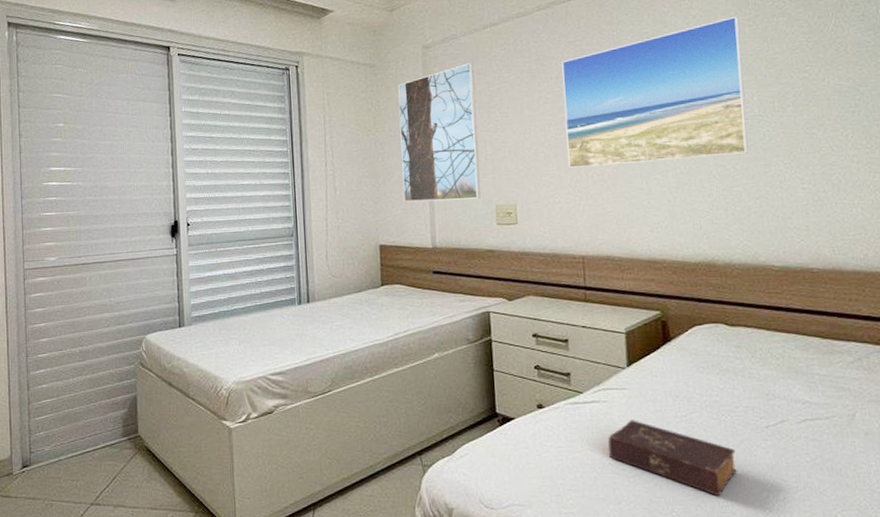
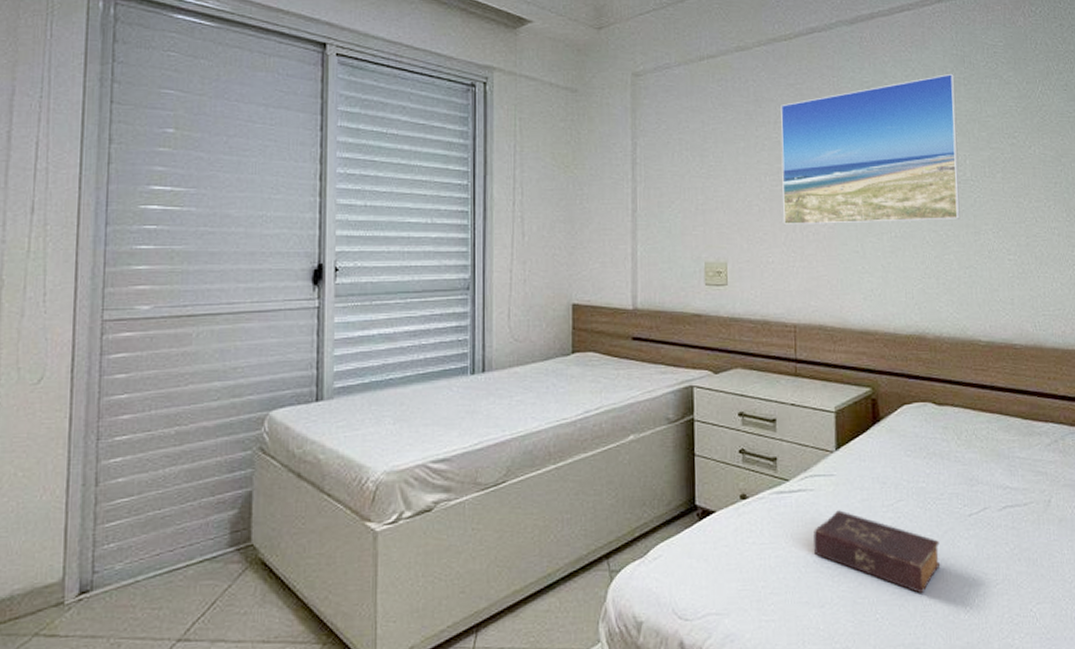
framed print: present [397,63,481,203] -> none [601,98,690,255]

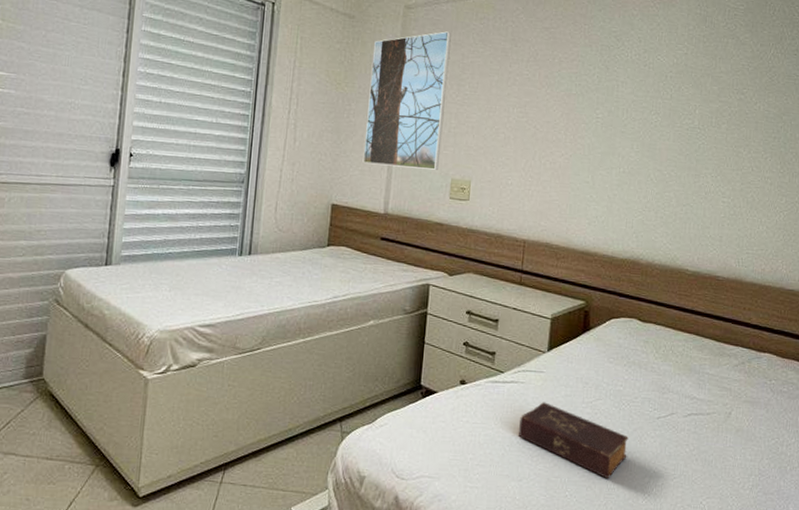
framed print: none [601,98,690,255] -> present [362,31,451,170]
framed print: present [781,73,960,226] -> none [524,30,695,162]

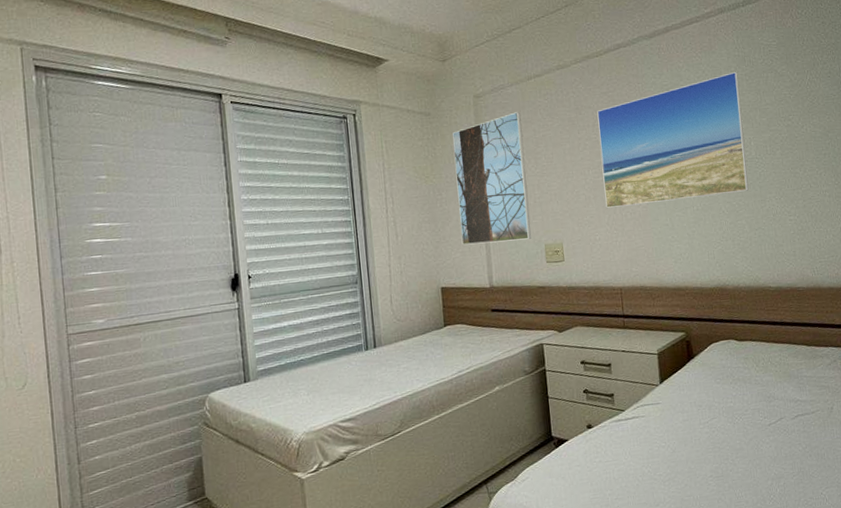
book: present [519,402,629,480] -> none [646,430,749,489]
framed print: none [524,30,695,162] -> present [597,71,749,209]

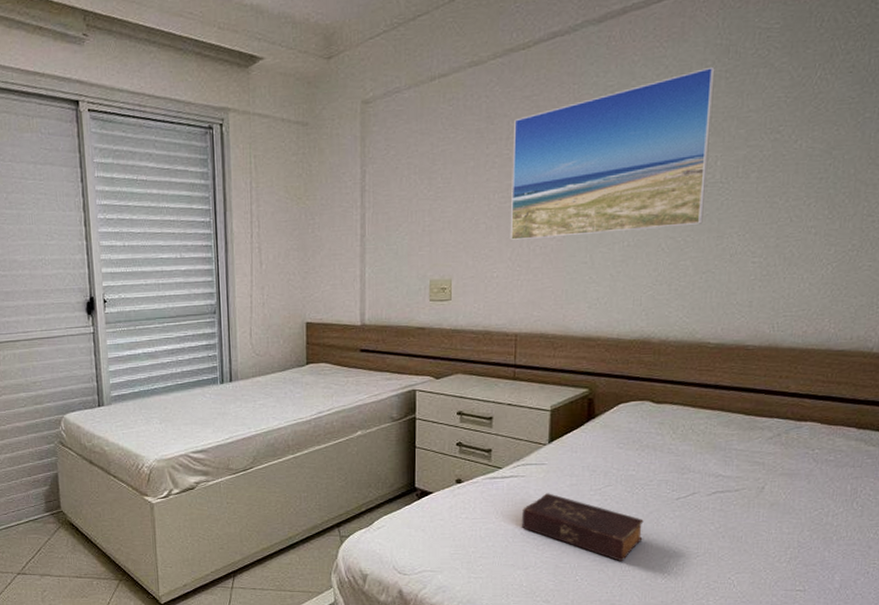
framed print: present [452,112,531,246] -> none [332,121,417,278]
book: none [646,430,749,489] -> present [522,493,644,562]

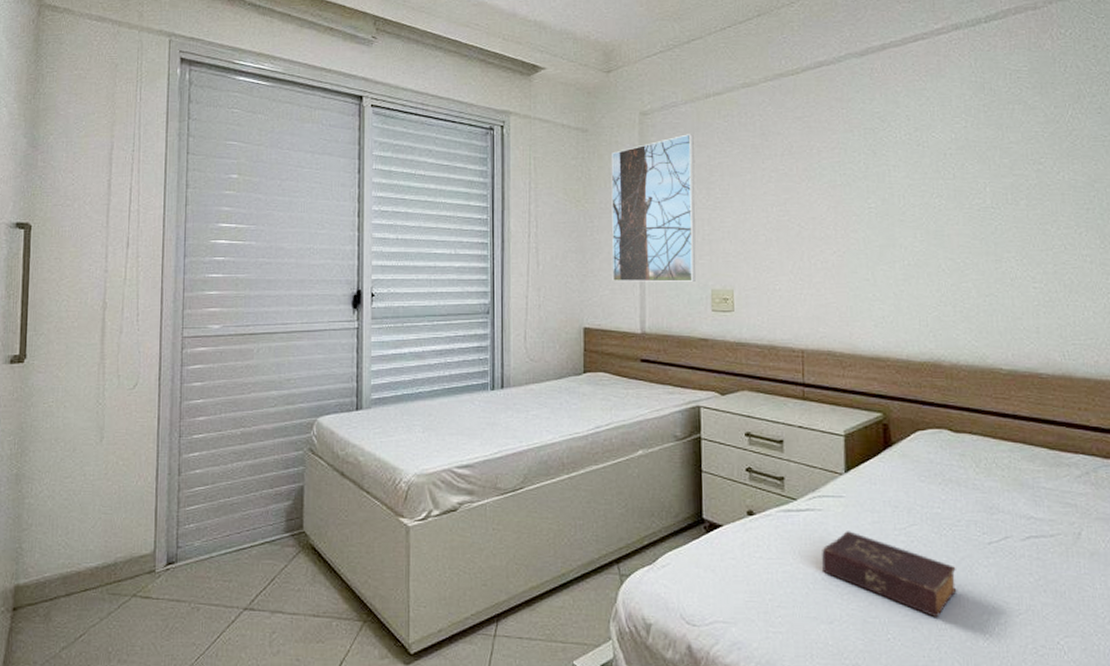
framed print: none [332,121,417,278] -> present [611,134,696,282]
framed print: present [509,66,715,241] -> none [788,100,980,254]

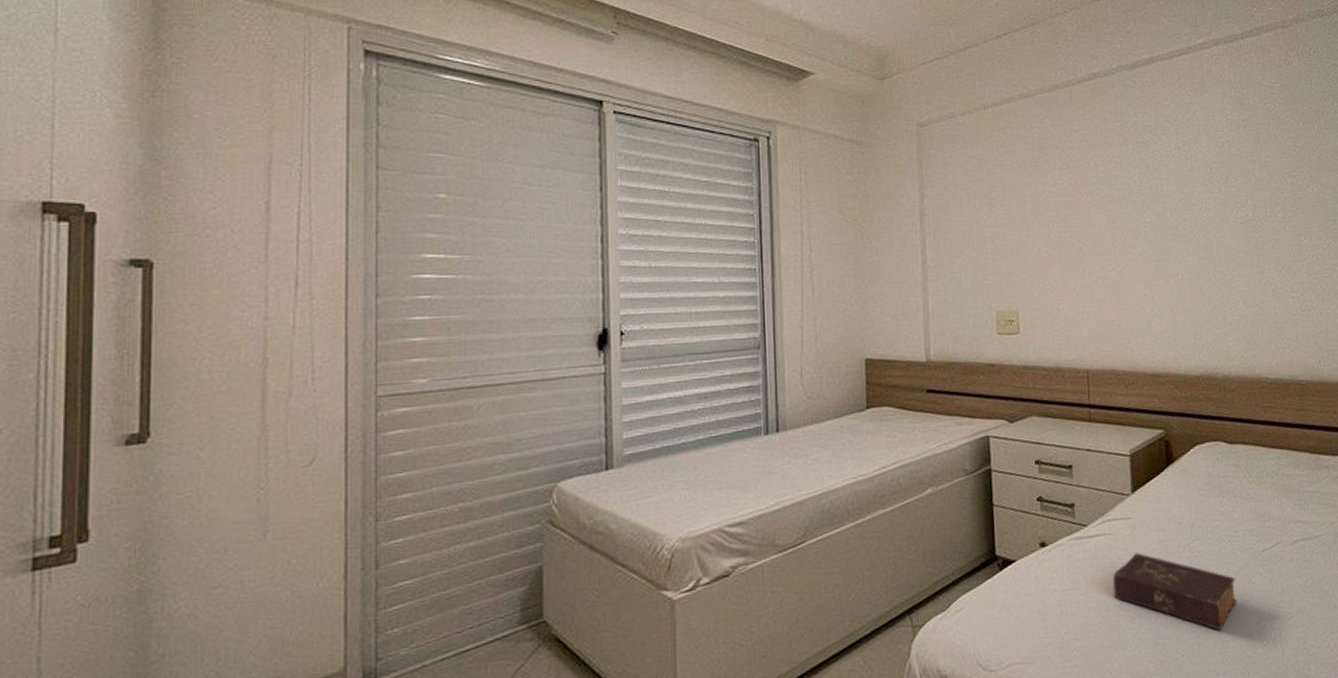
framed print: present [611,134,696,282] -> none [888,147,980,308]

